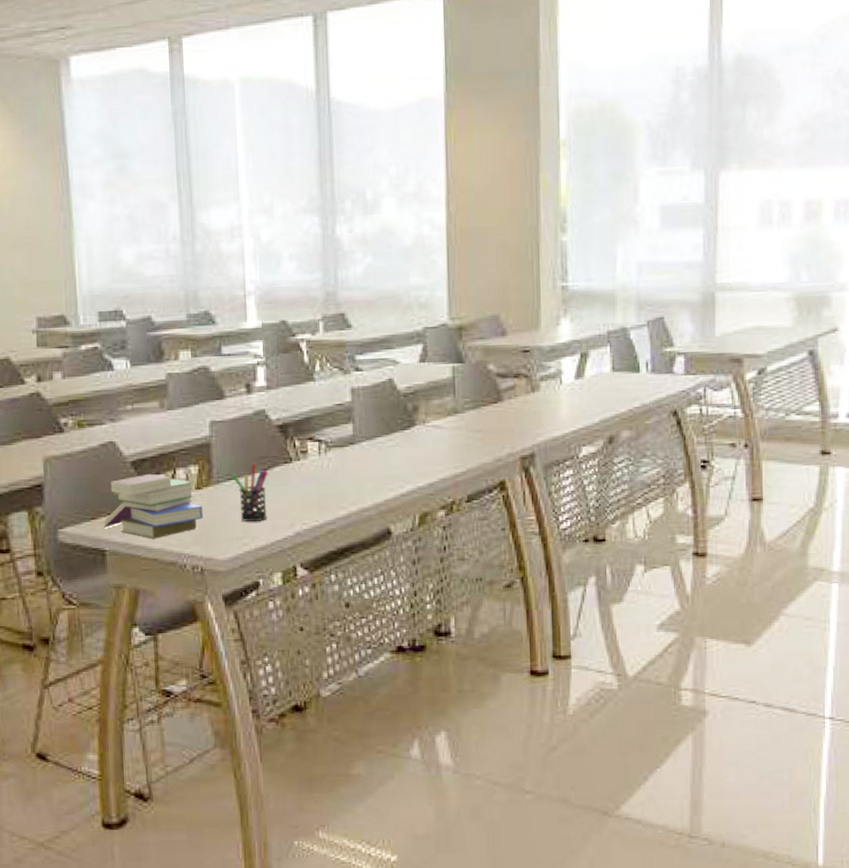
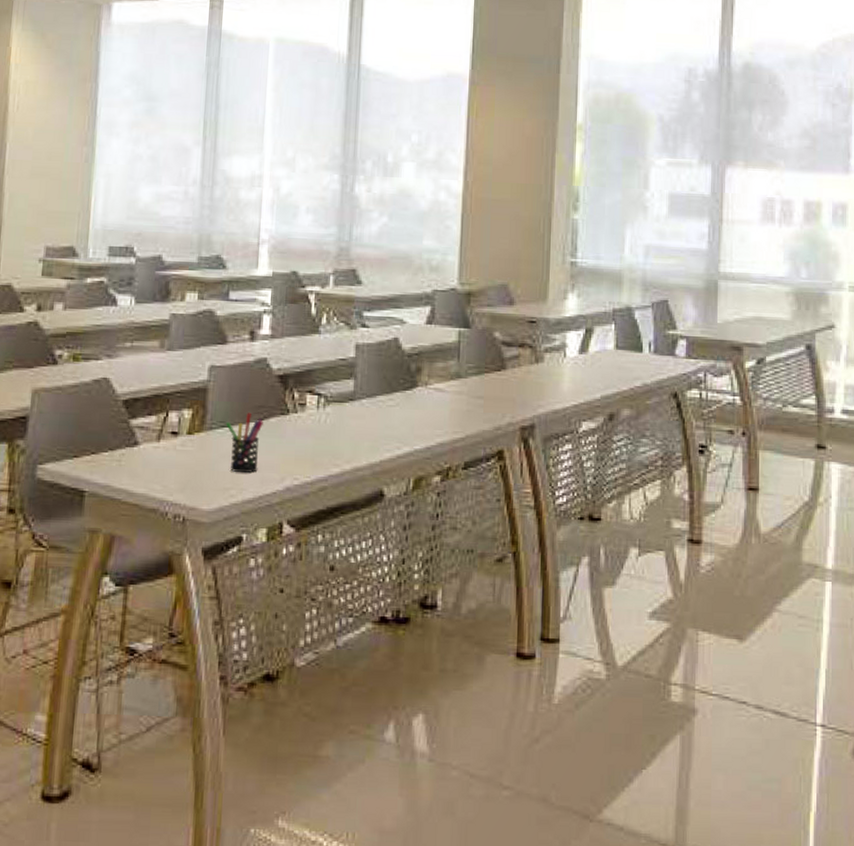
book: present [103,473,203,539] -> none [85,414,192,483]

